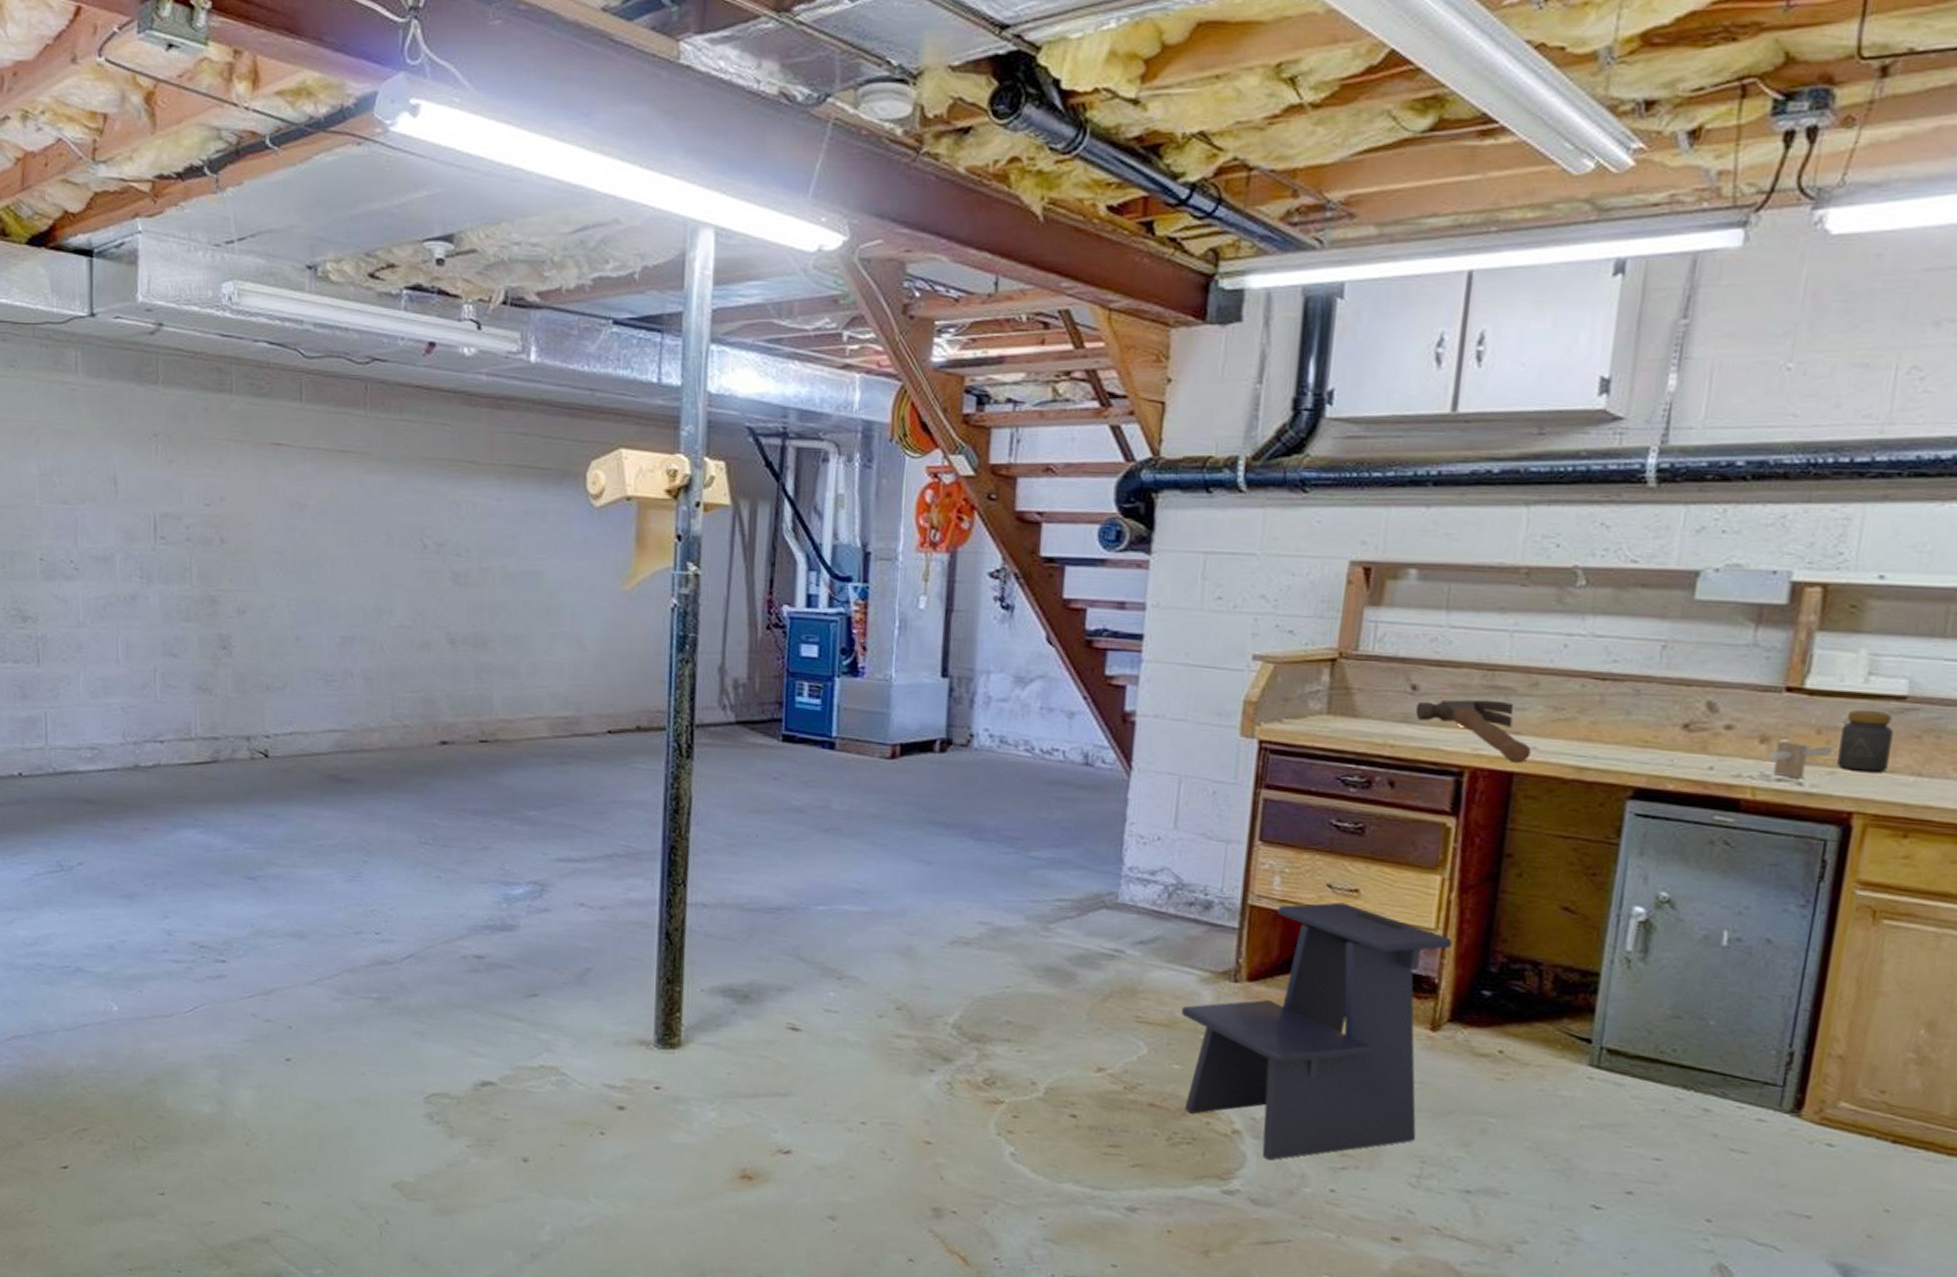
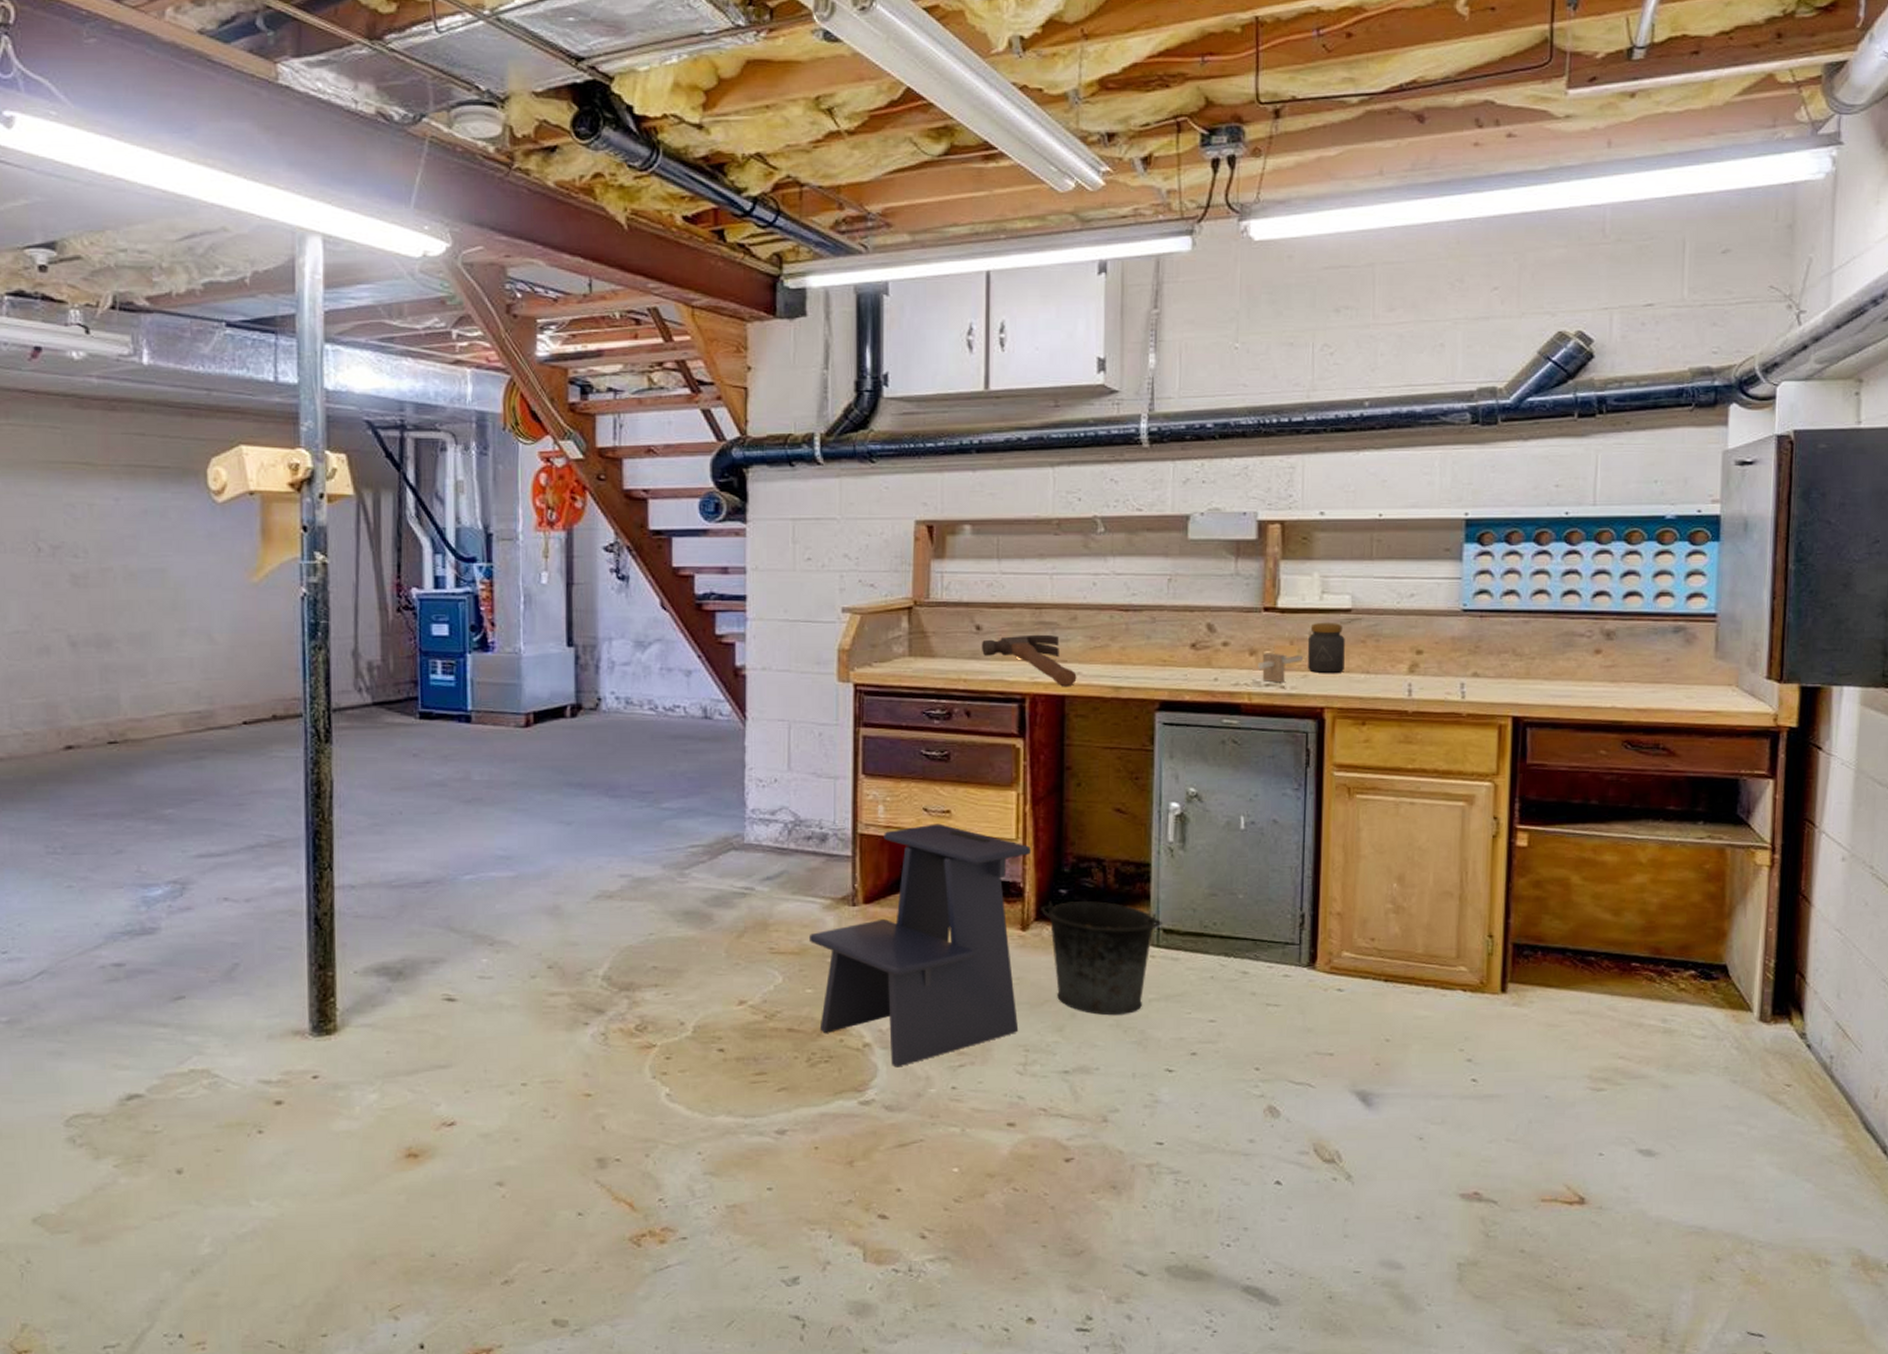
bucket: none [1457,1002,1607,1138] -> present [1041,900,1162,1015]

